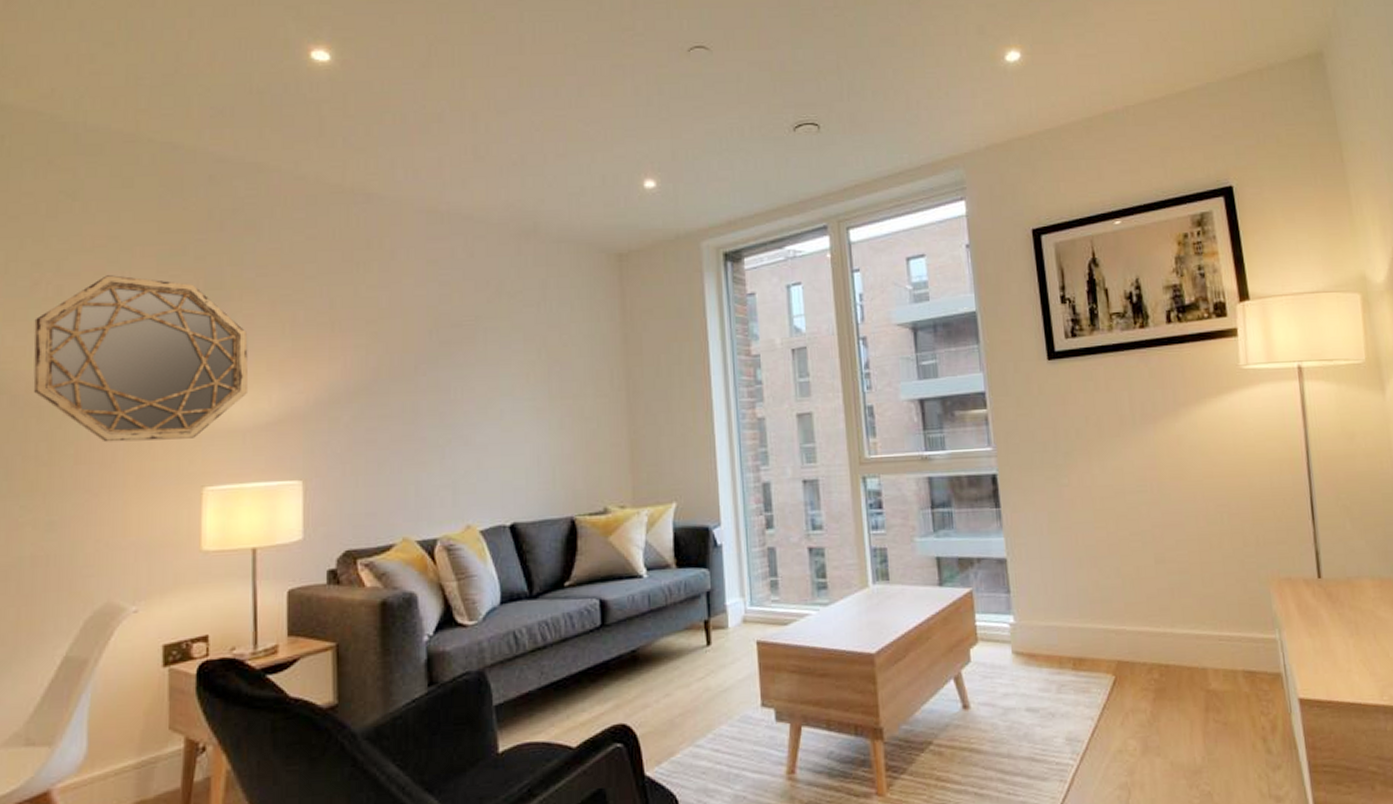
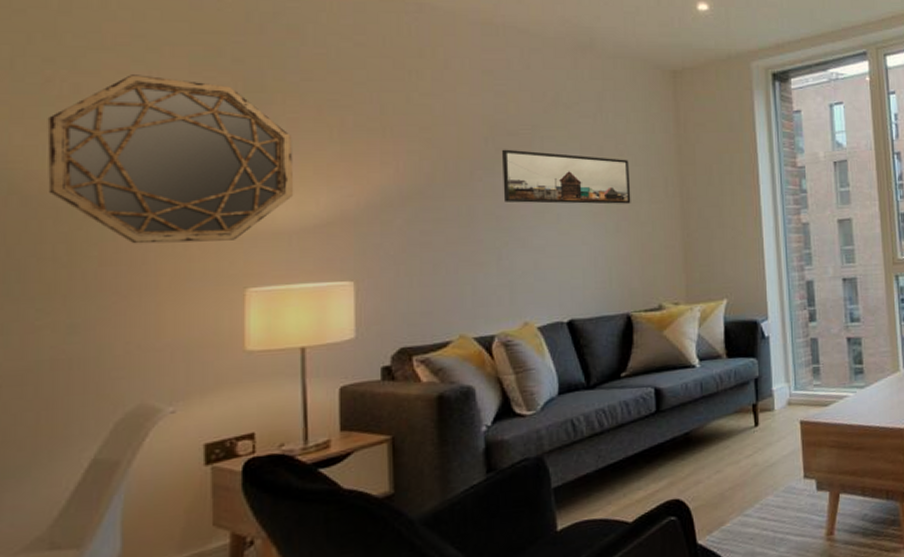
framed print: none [446,341,575,399] -> present [502,149,631,204]

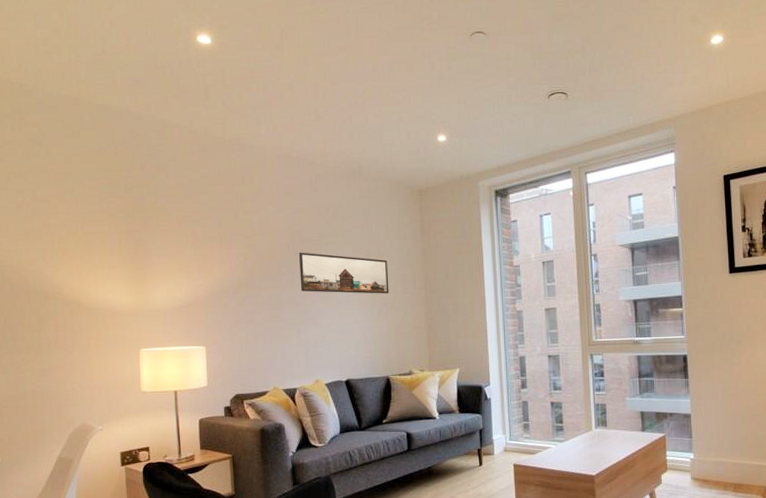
home mirror: present [47,75,294,244] -> none [21,201,166,317]

